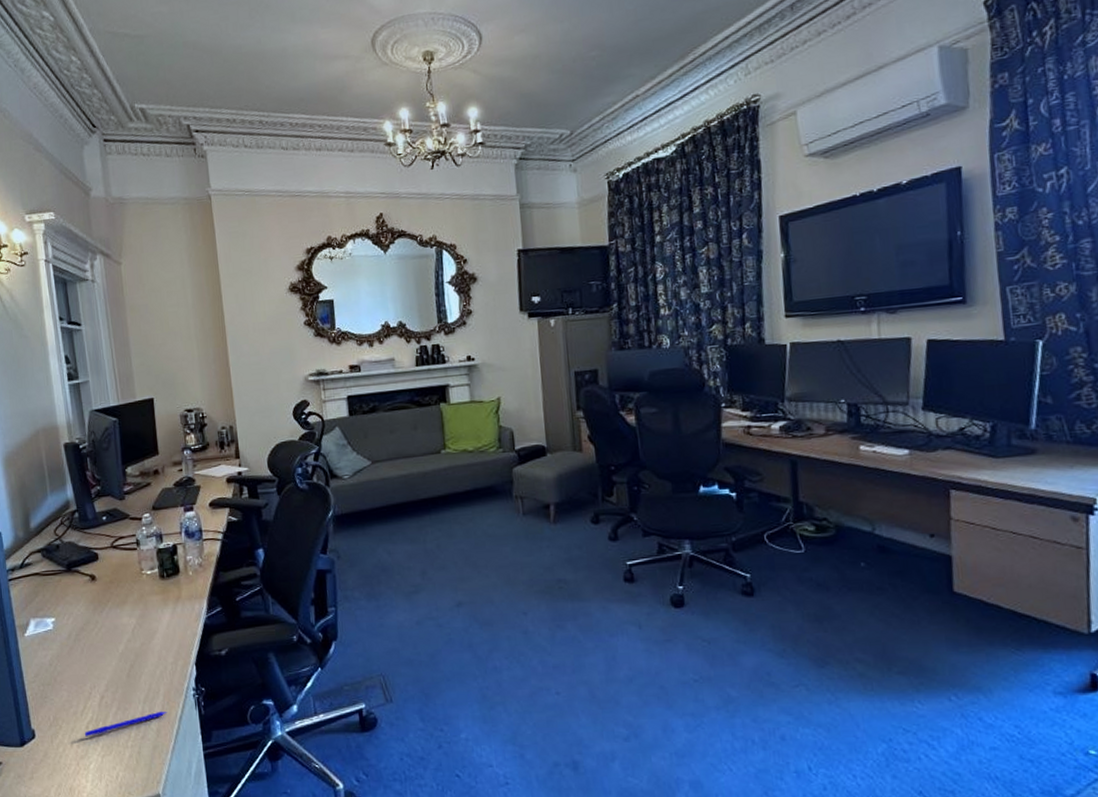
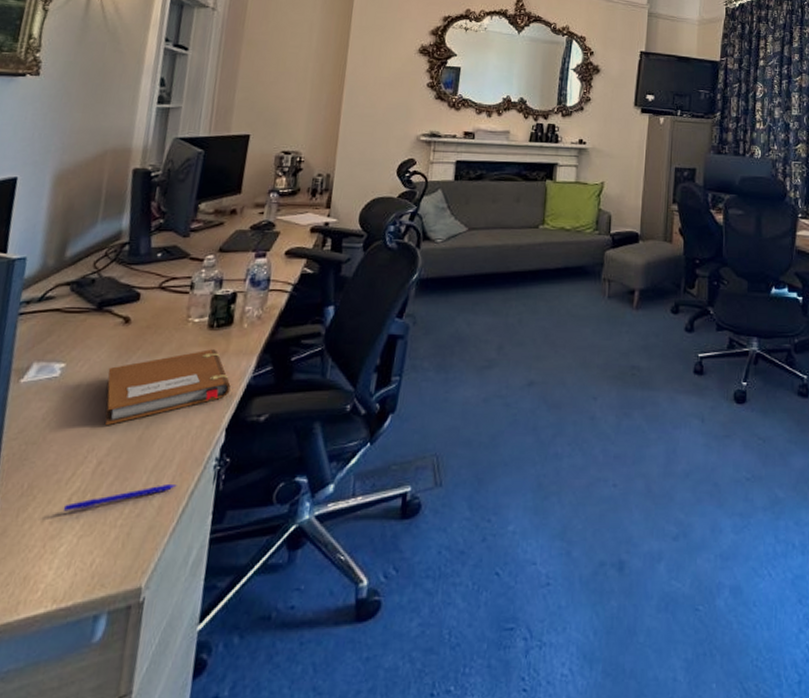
notebook: none [89,596,191,666] -> present [105,349,231,425]

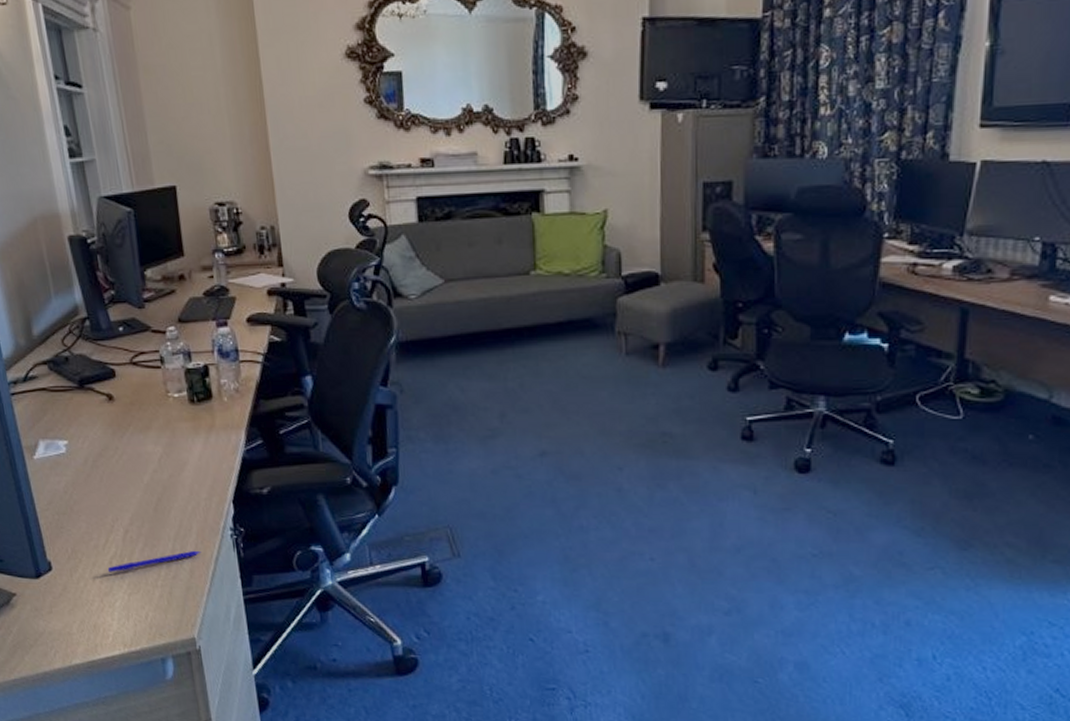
notebook: present [105,349,231,425] -> none [107,424,227,497]

